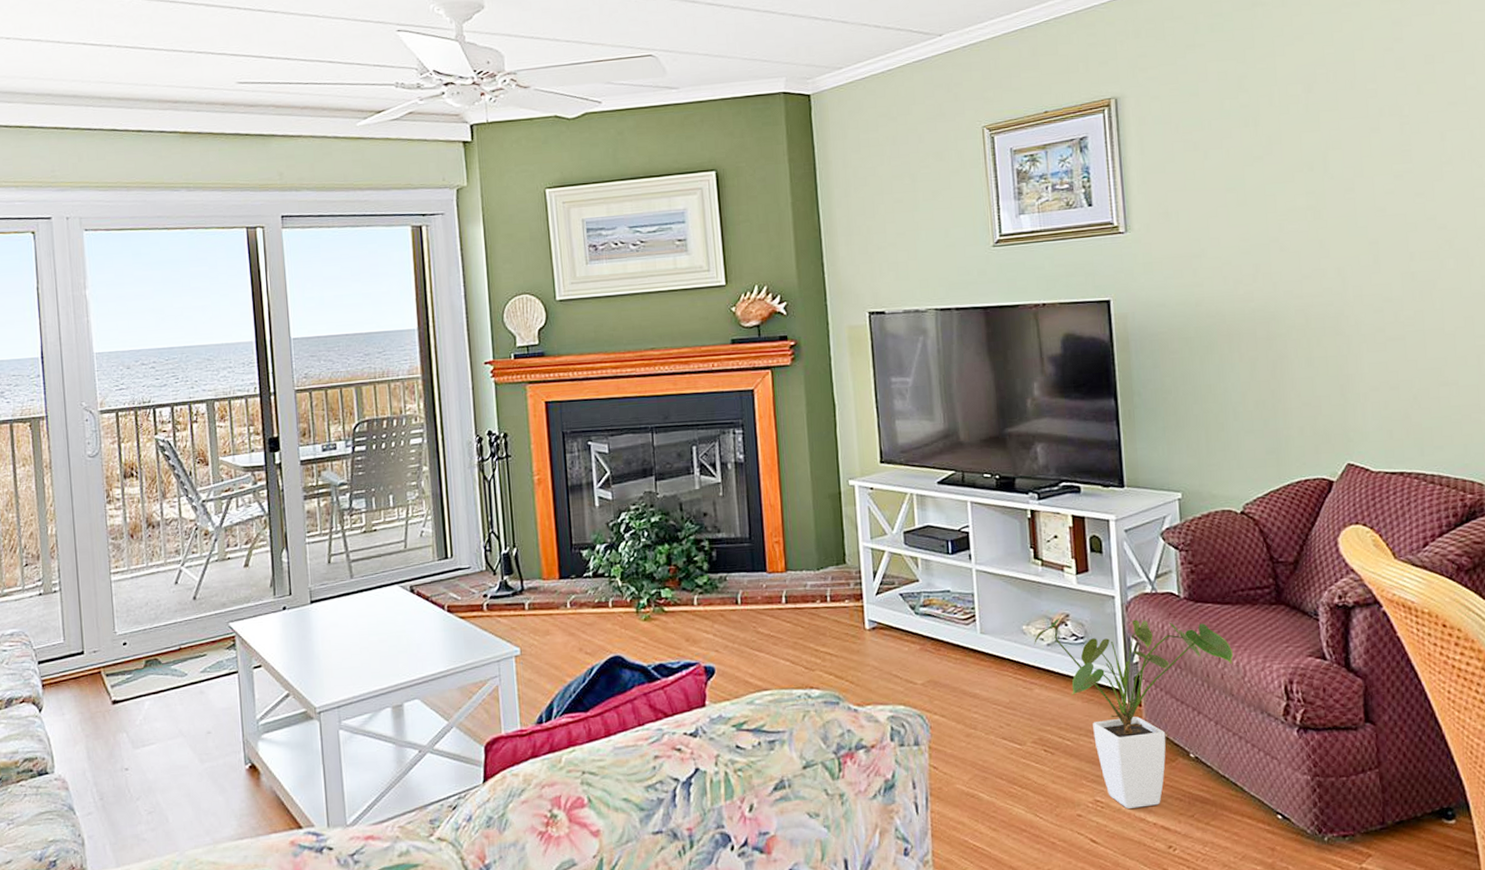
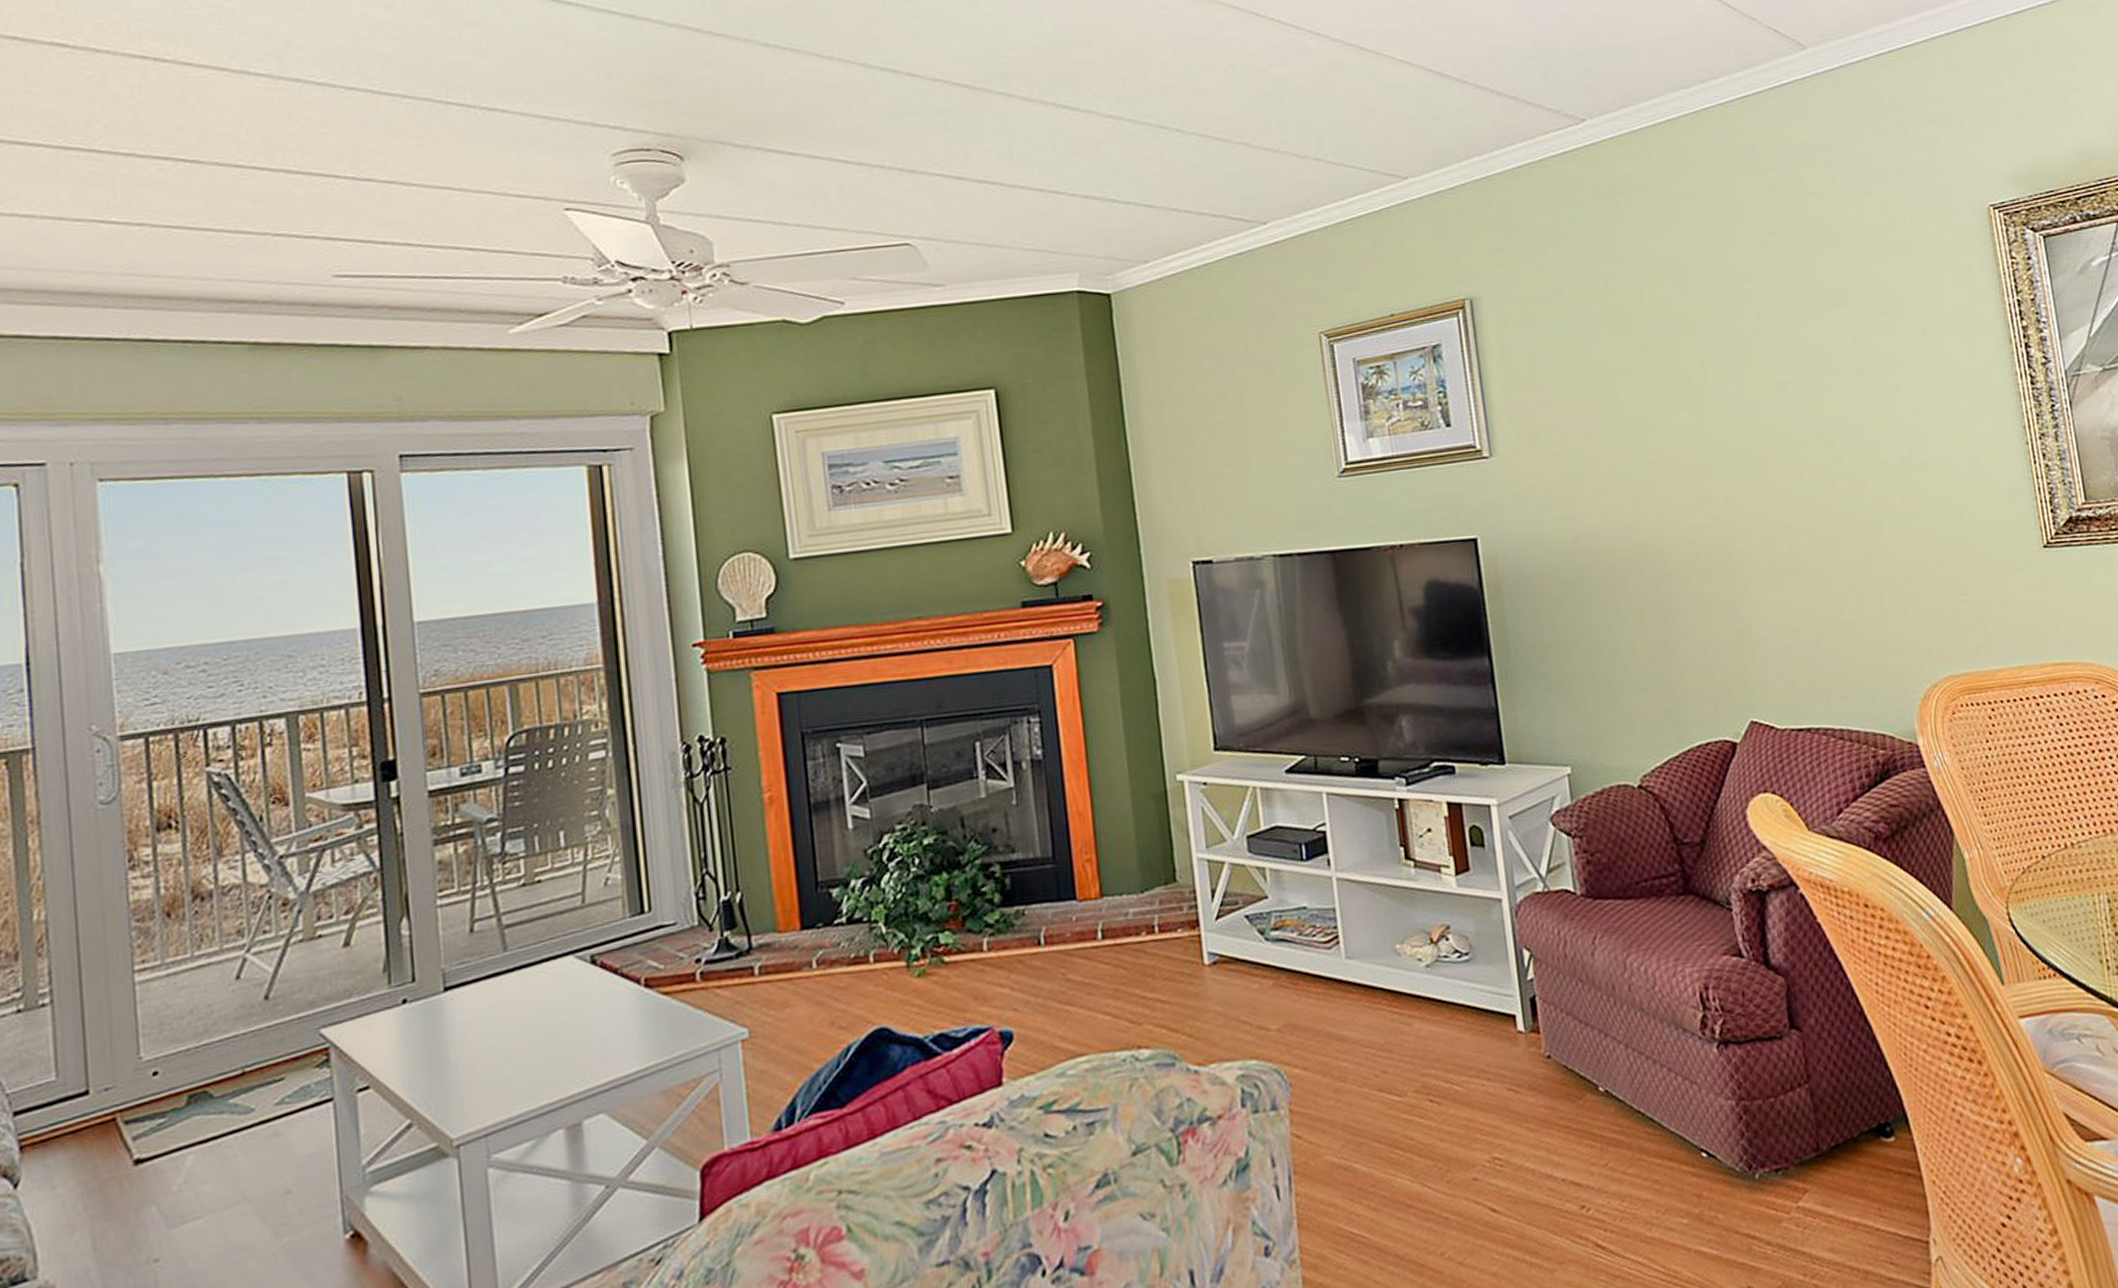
house plant: present [1033,617,1233,809] -> none [1409,924,1640,1164]

